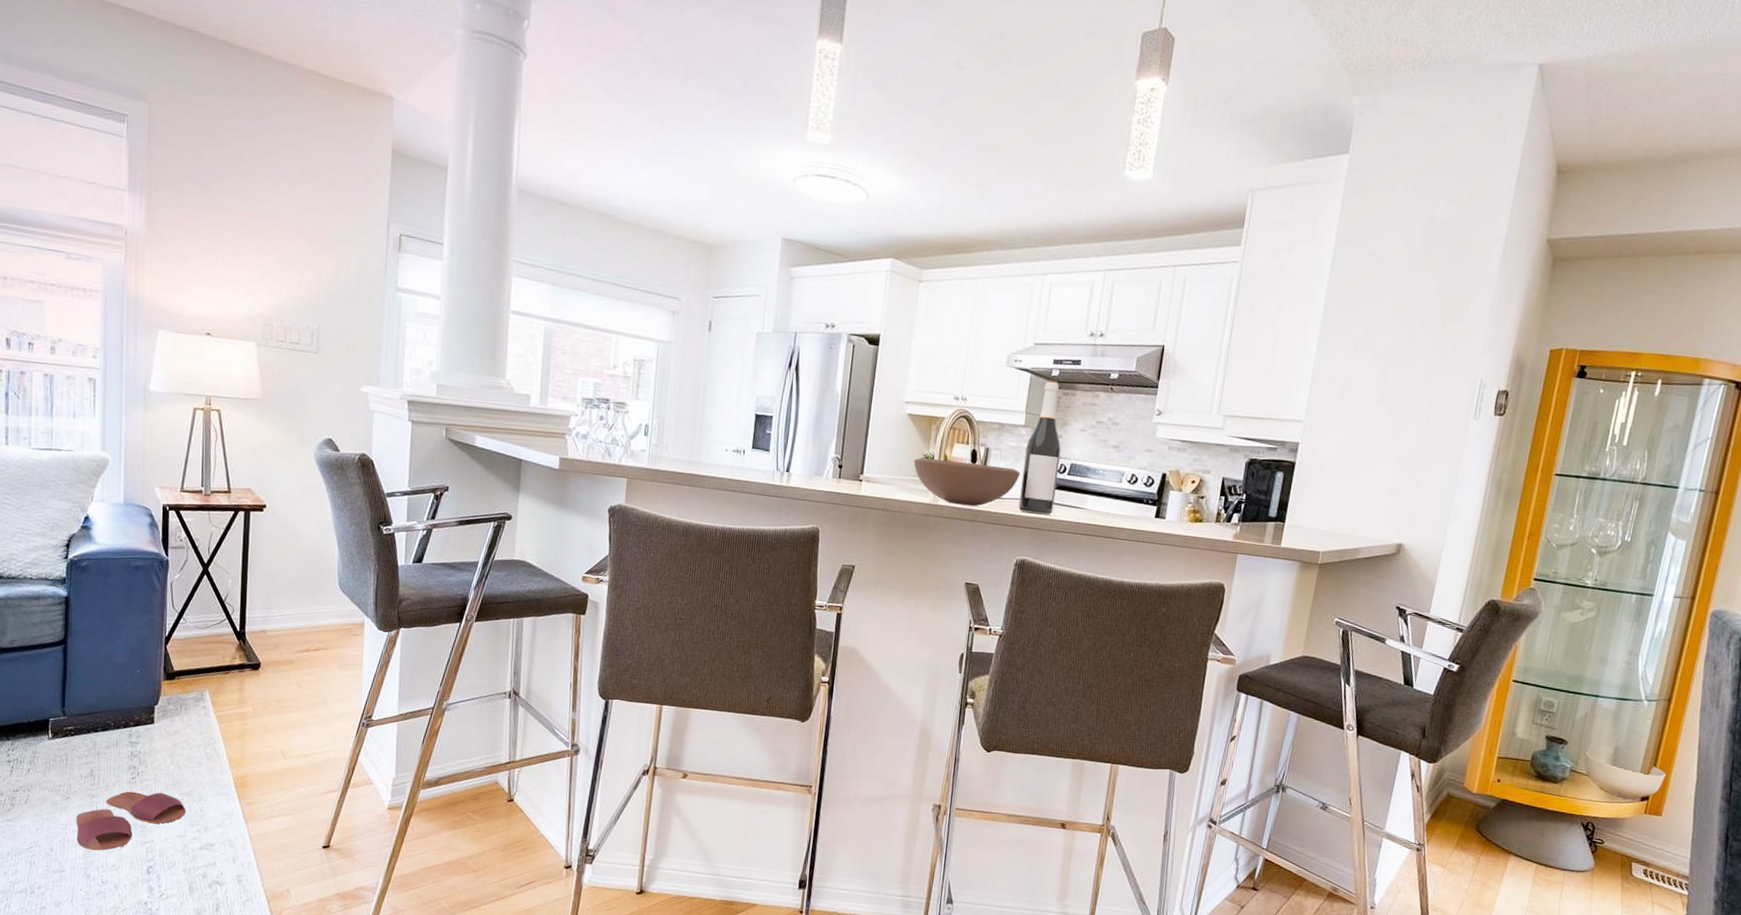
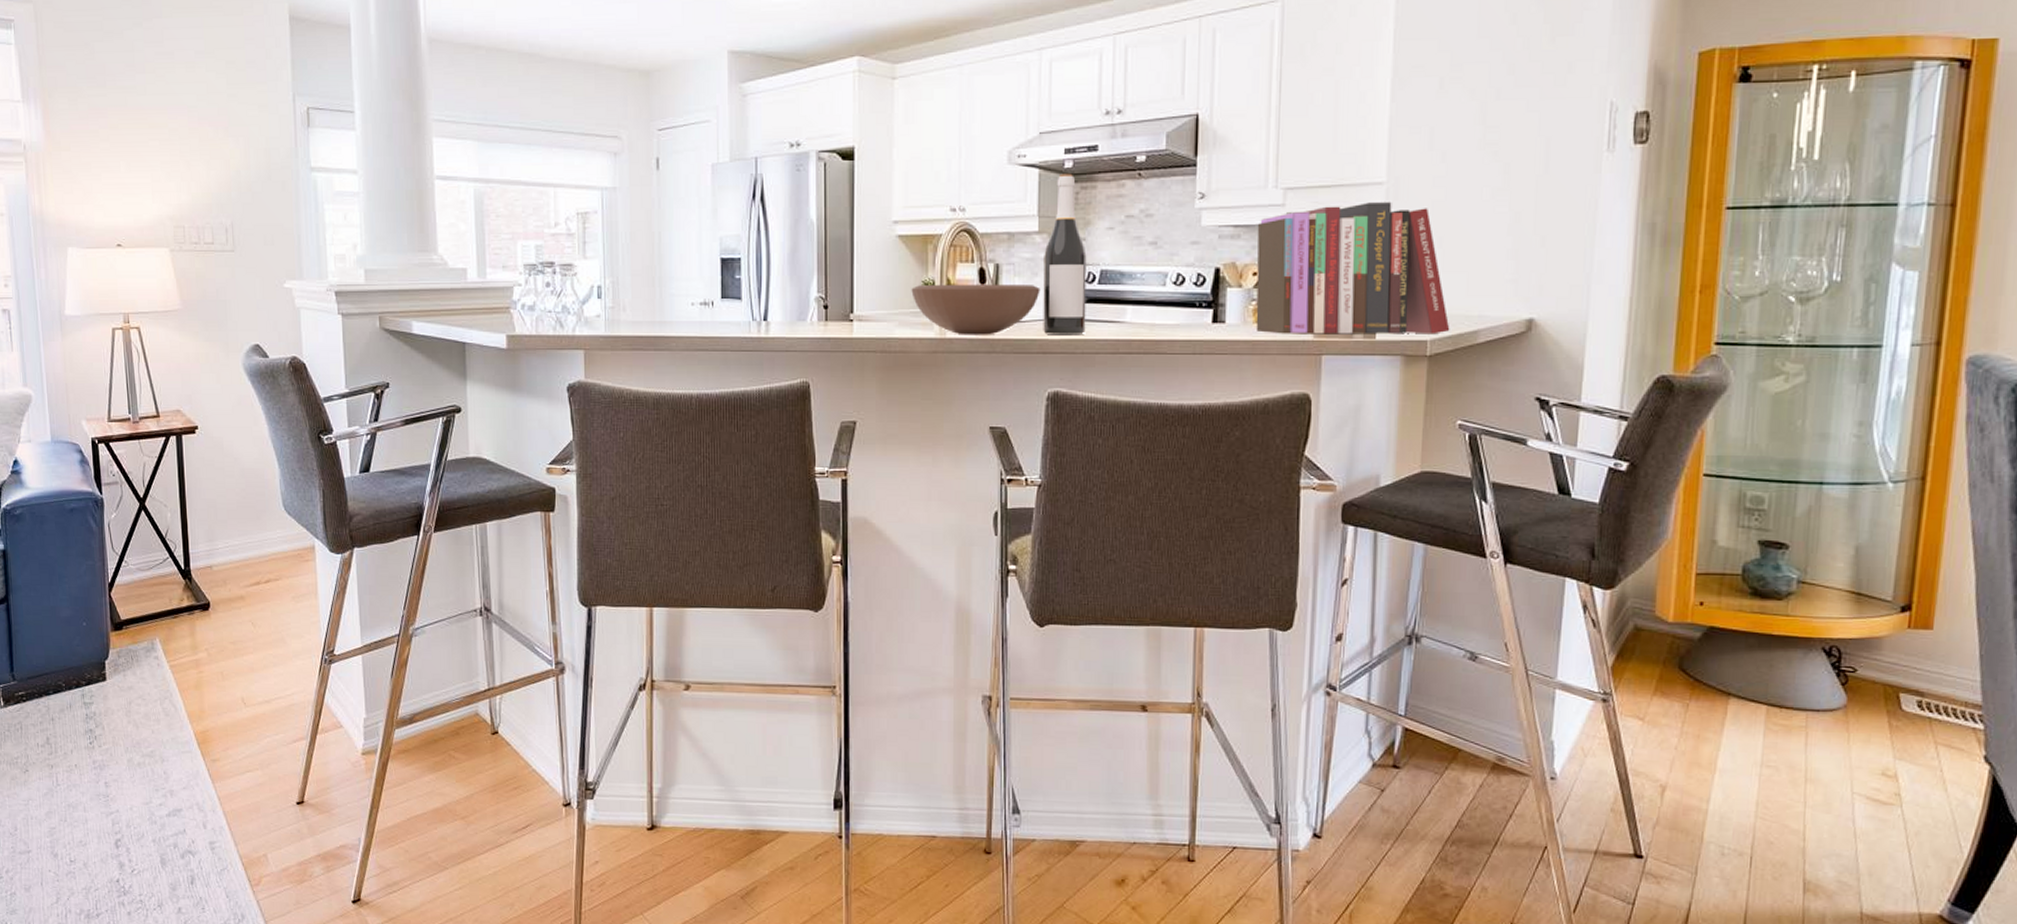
slippers: present [76,791,185,851] -> none [37,756,149,827]
books: none [1188,434,1339,548] -> present [1256,202,1450,335]
bowl: present [1584,750,1666,800] -> none [1815,554,1931,611]

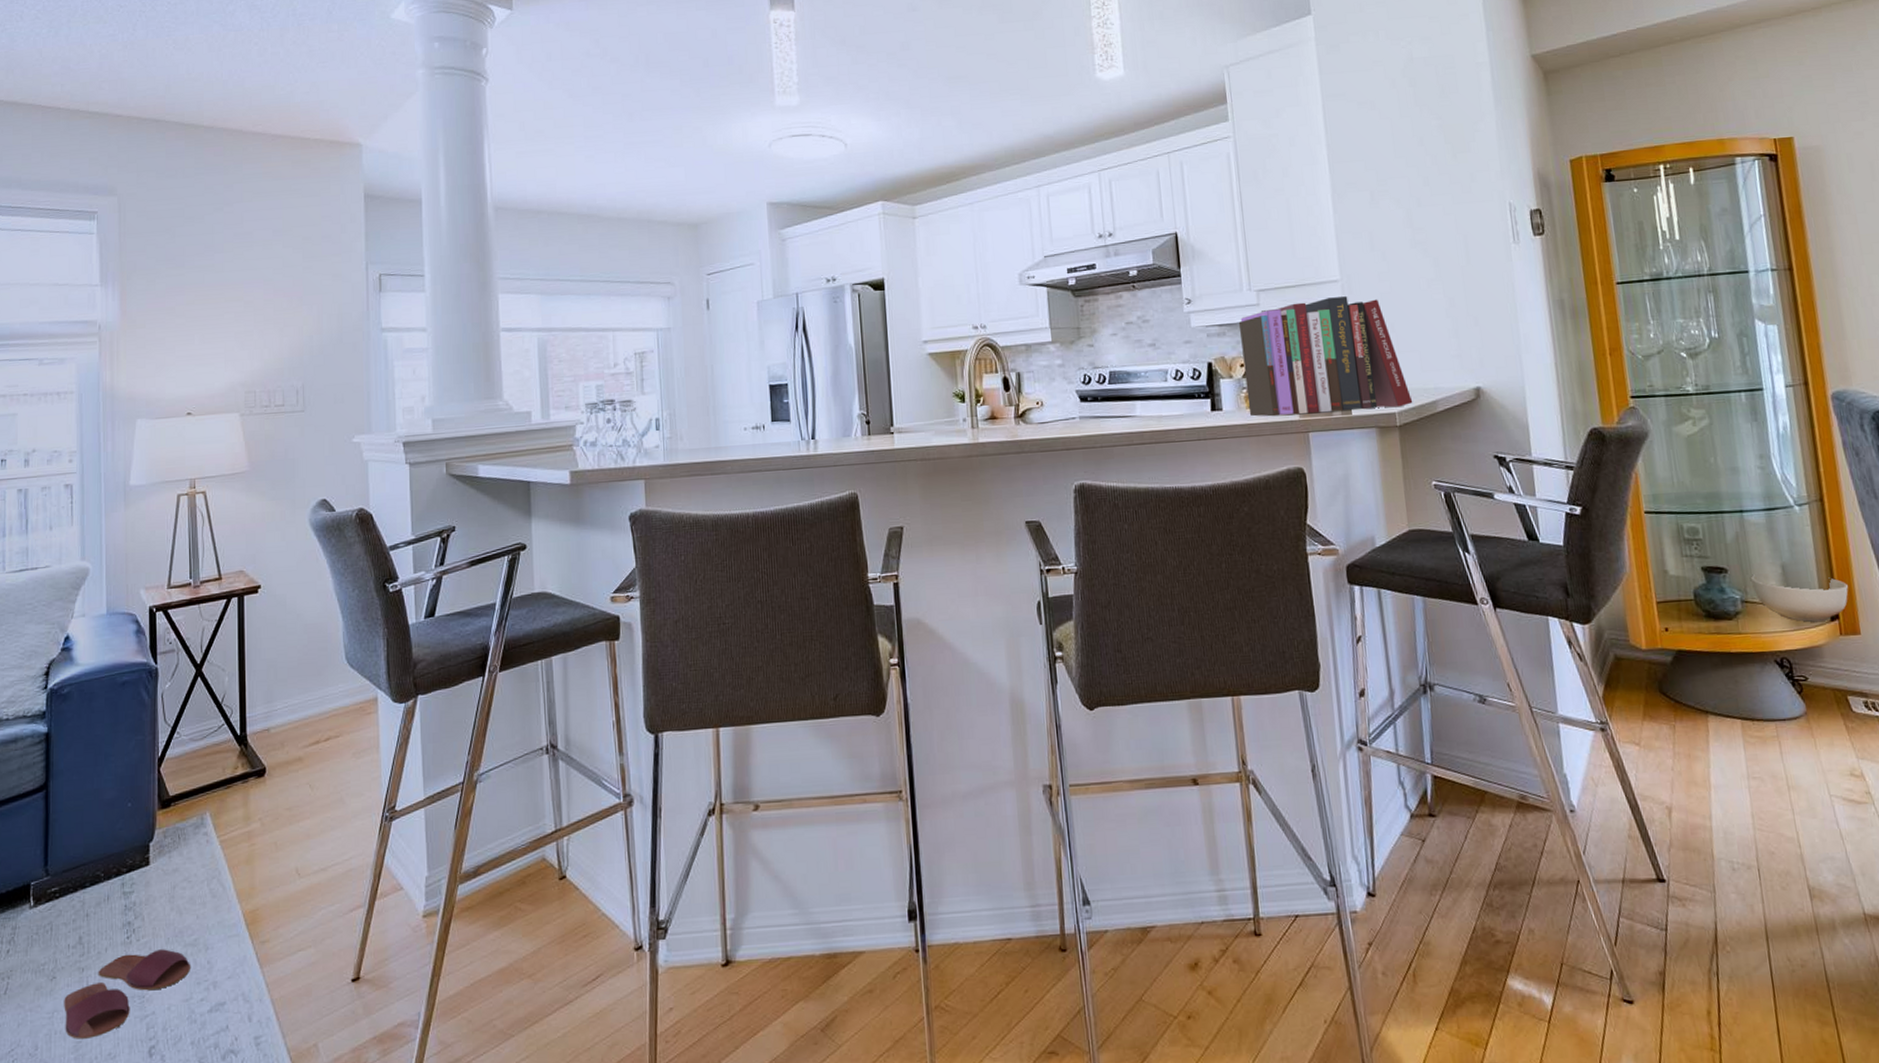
slippers: none [37,756,149,827] -> present [64,949,190,1039]
bowl: present [911,283,1040,335] -> none [944,389,1059,439]
wine bottle: present [1043,173,1087,335] -> none [1058,289,1102,433]
bowl: none [1815,554,1931,611] -> present [1751,574,1848,622]

